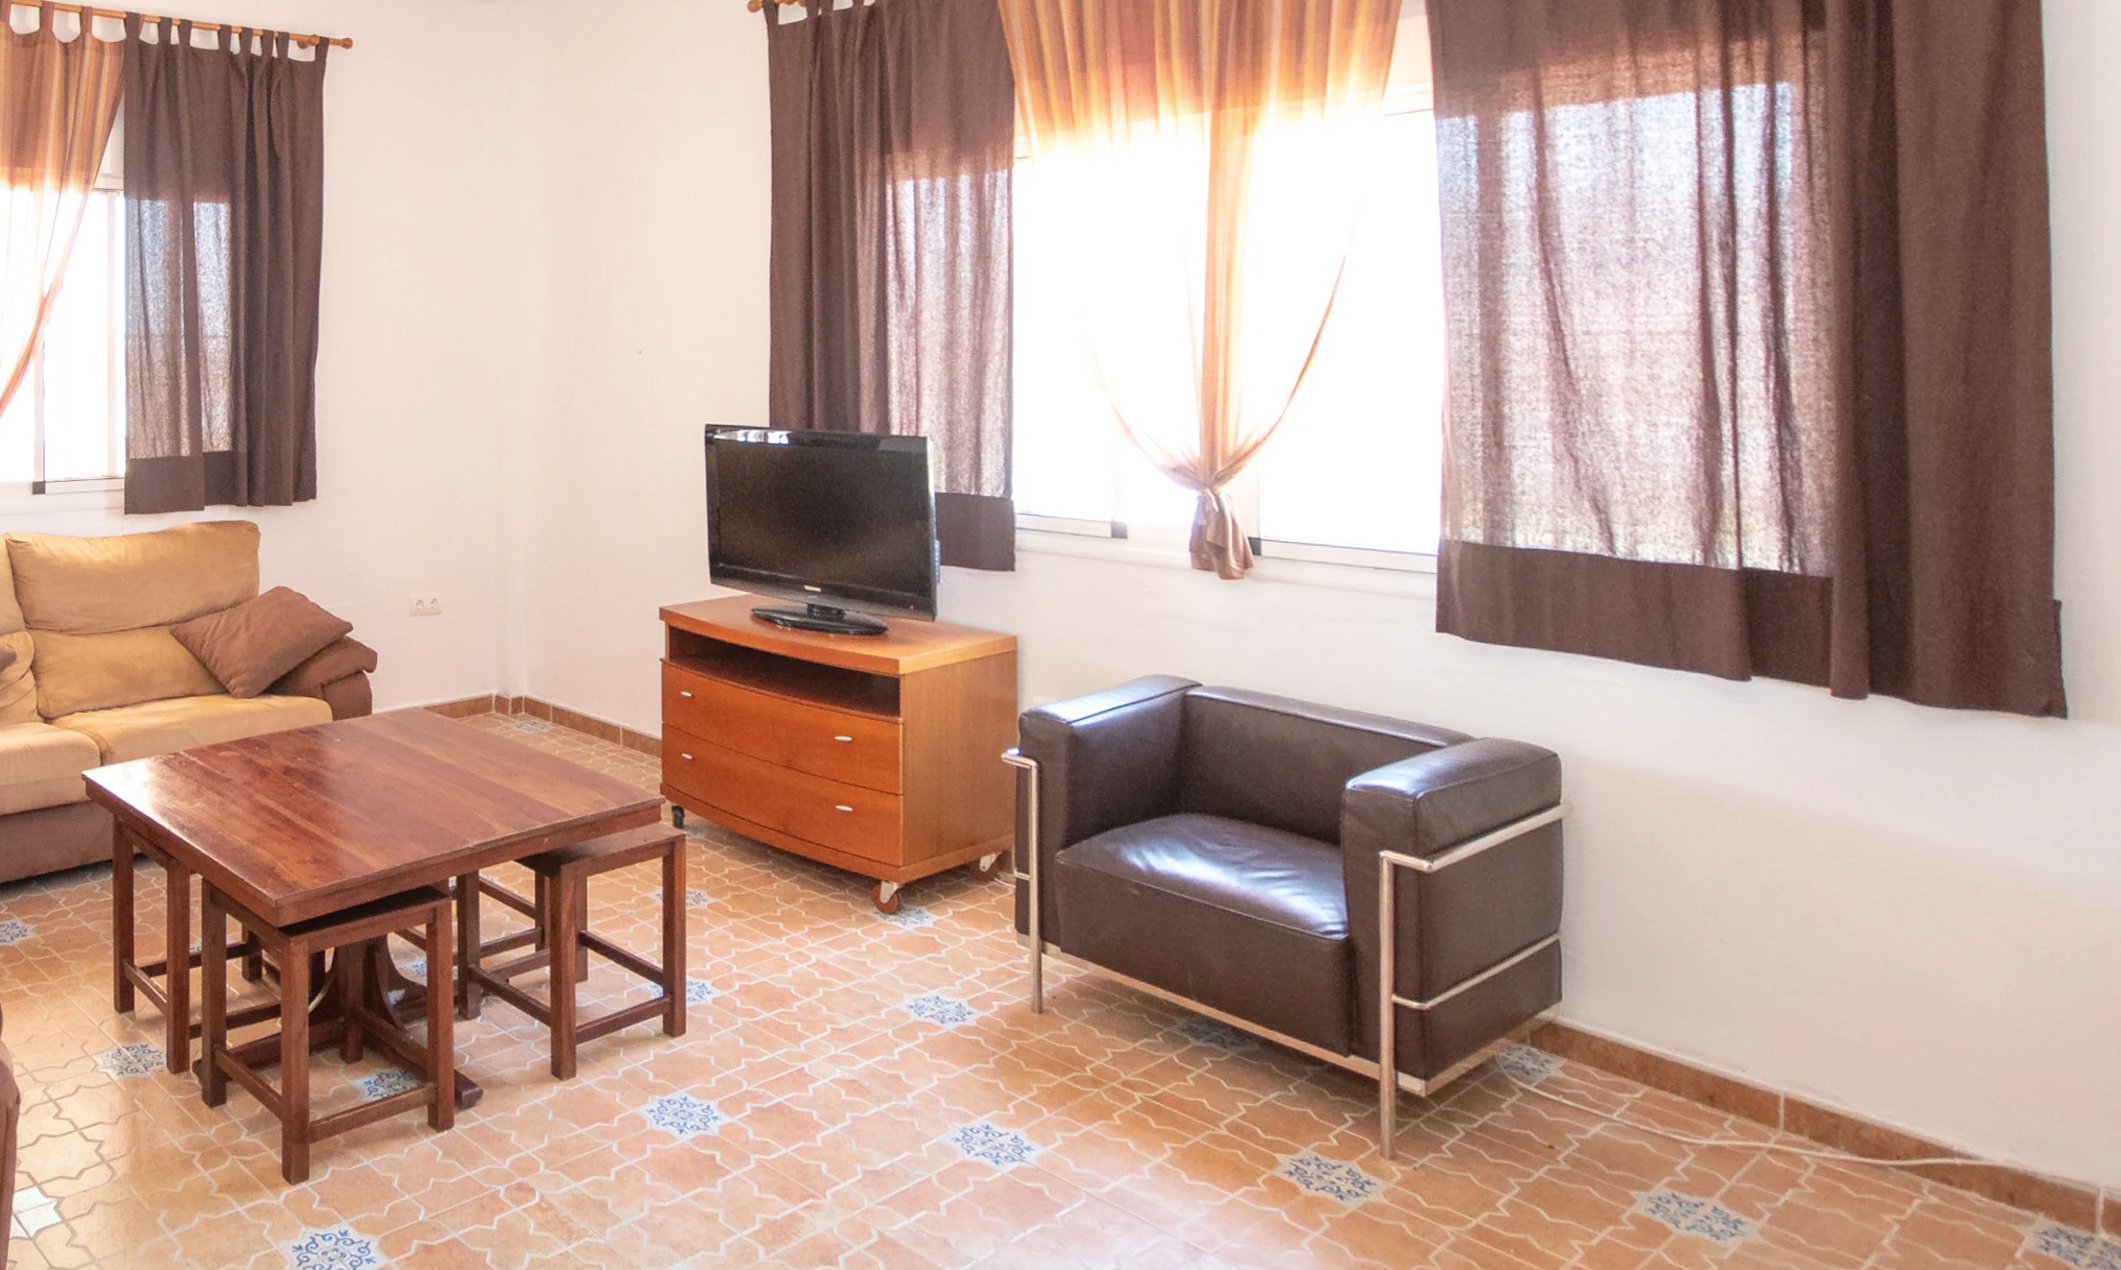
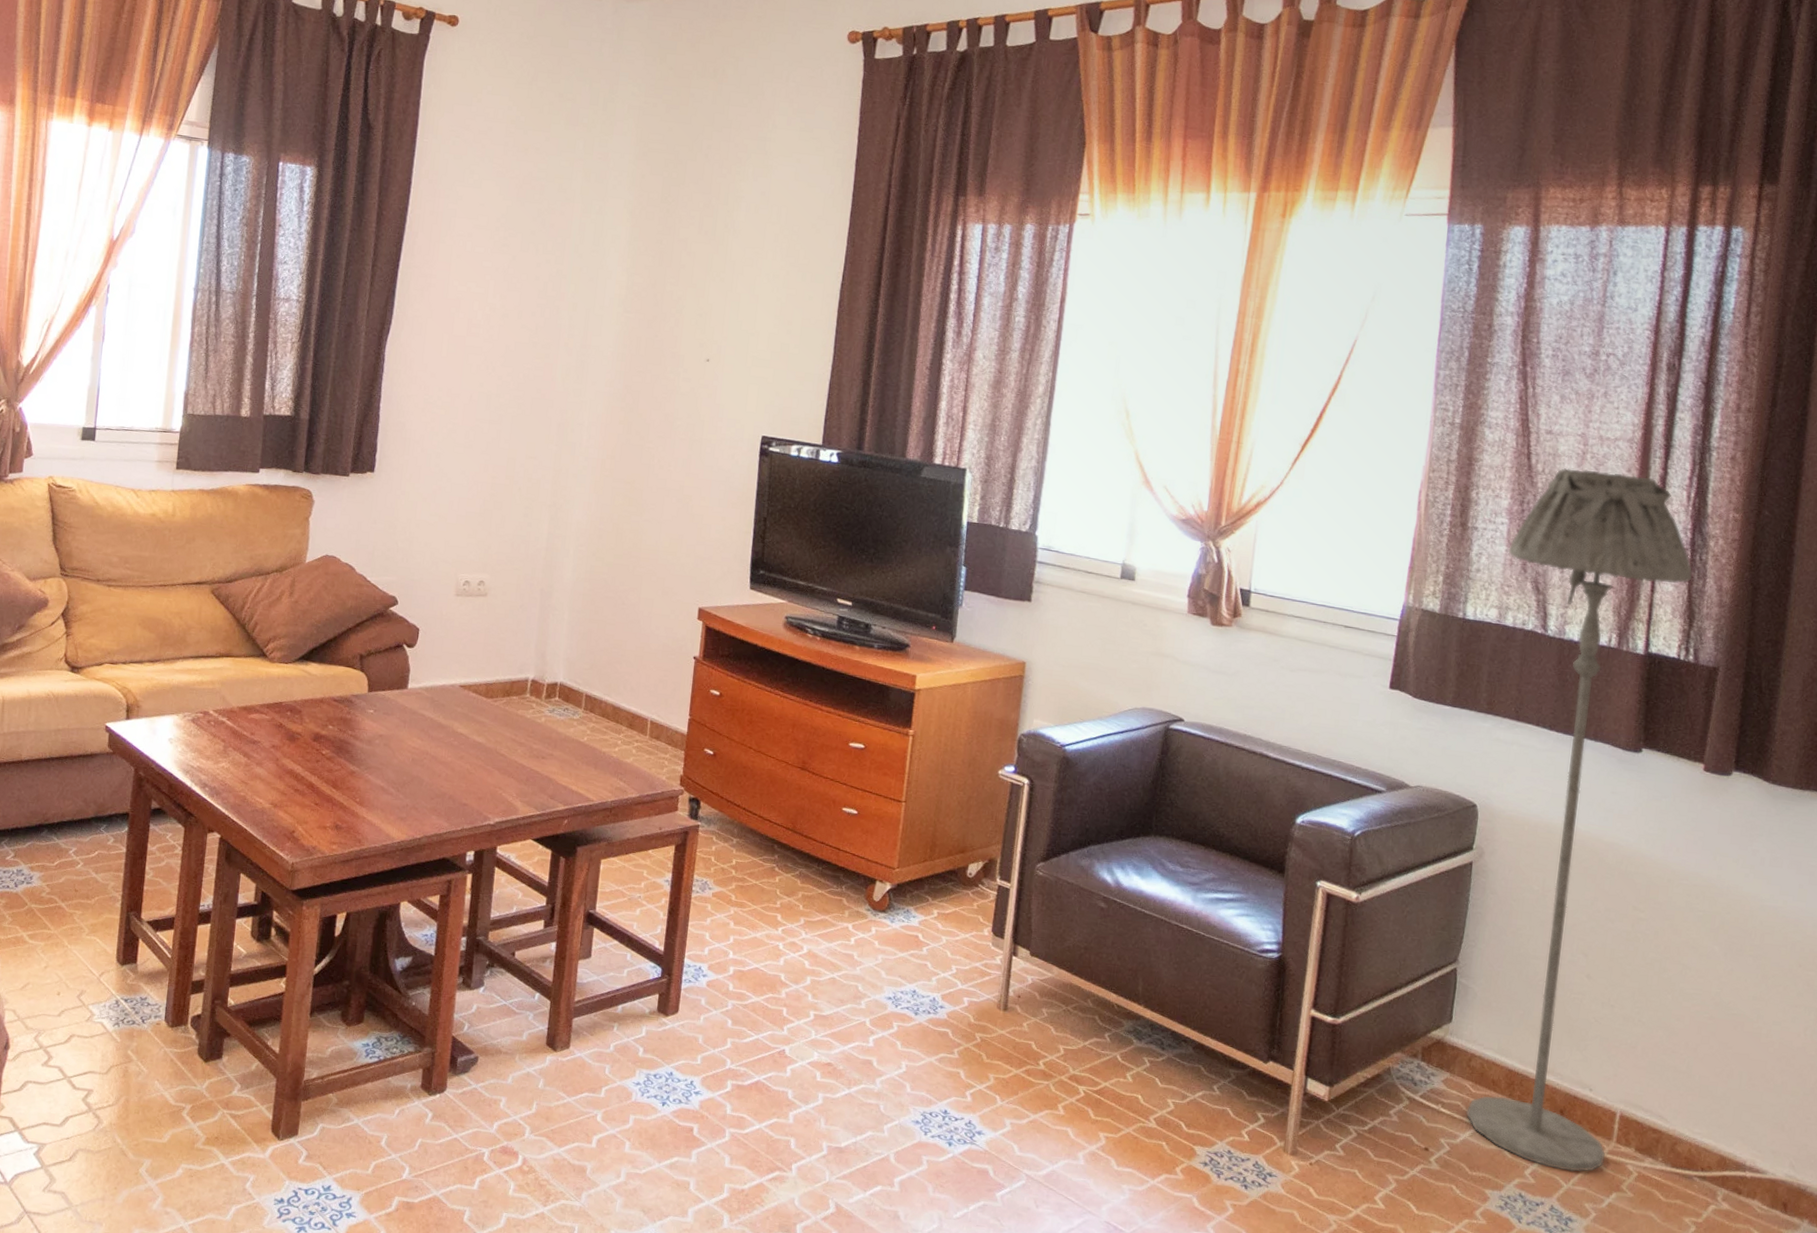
floor lamp: none [1556,370,1785,1166] -> present [1465,468,1693,1172]

